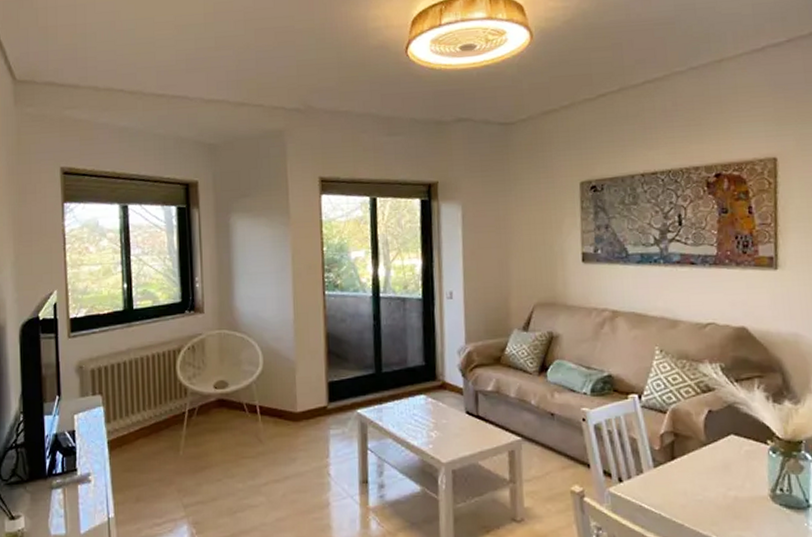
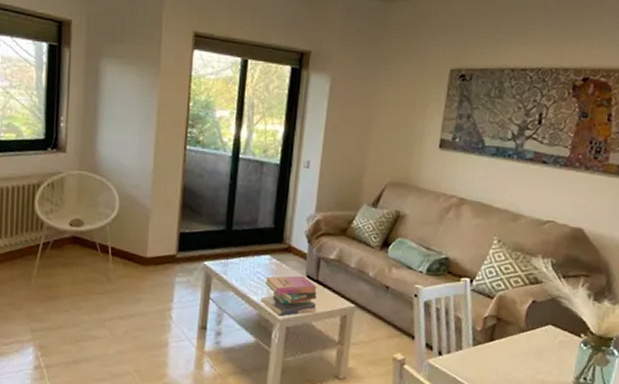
books: none [421,413,482,460] -> present [260,276,317,317]

